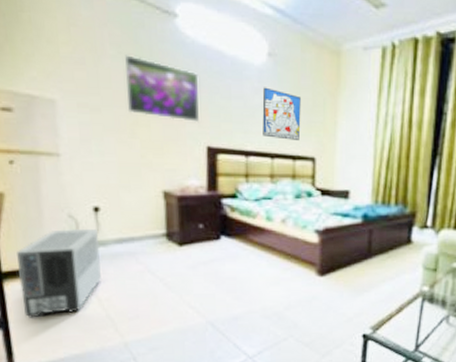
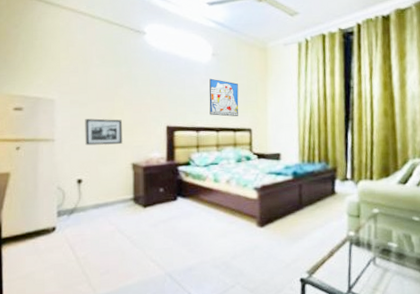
air purifier: present [17,229,101,318] -> none [14,198,80,277]
picture frame: none [98,130,150,166] -> present [85,118,122,146]
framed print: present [125,55,200,122] -> none [107,63,161,108]

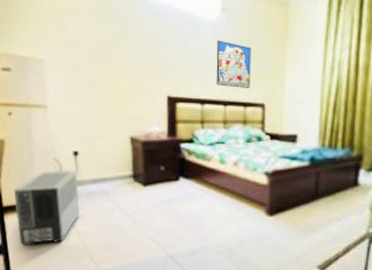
air purifier: none [14,198,80,277] -> present [14,171,80,246]
picture frame: present [85,118,122,146] -> none [77,84,119,114]

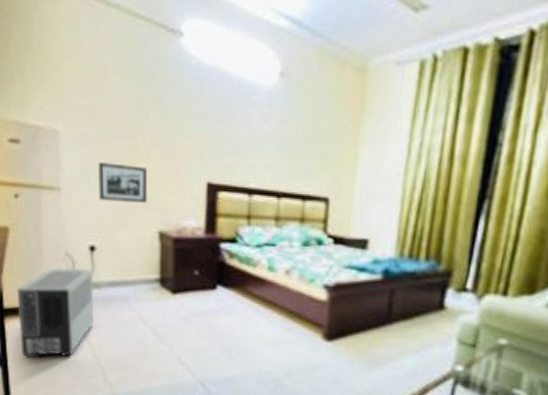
picture frame: none [77,84,119,114] -> present [98,162,147,203]
wall art: present [216,40,251,88] -> none [269,113,316,177]

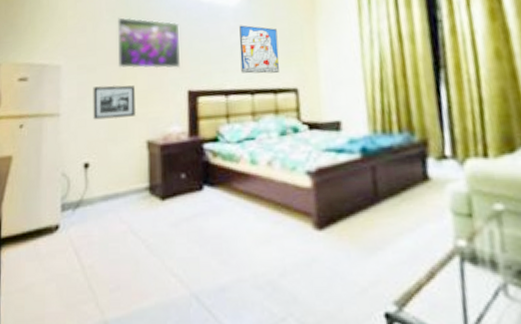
air purifier: present [17,268,94,359] -> none [13,187,86,290]
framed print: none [127,80,202,154] -> present [117,17,180,69]
wall art: none [269,113,316,177] -> present [239,25,279,74]

